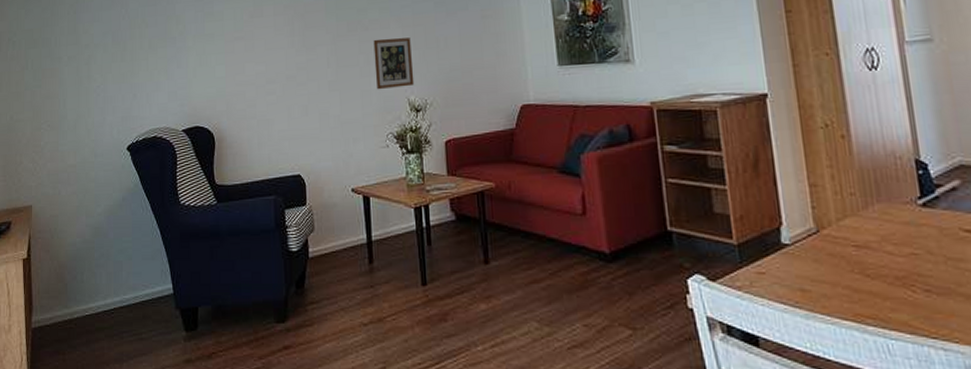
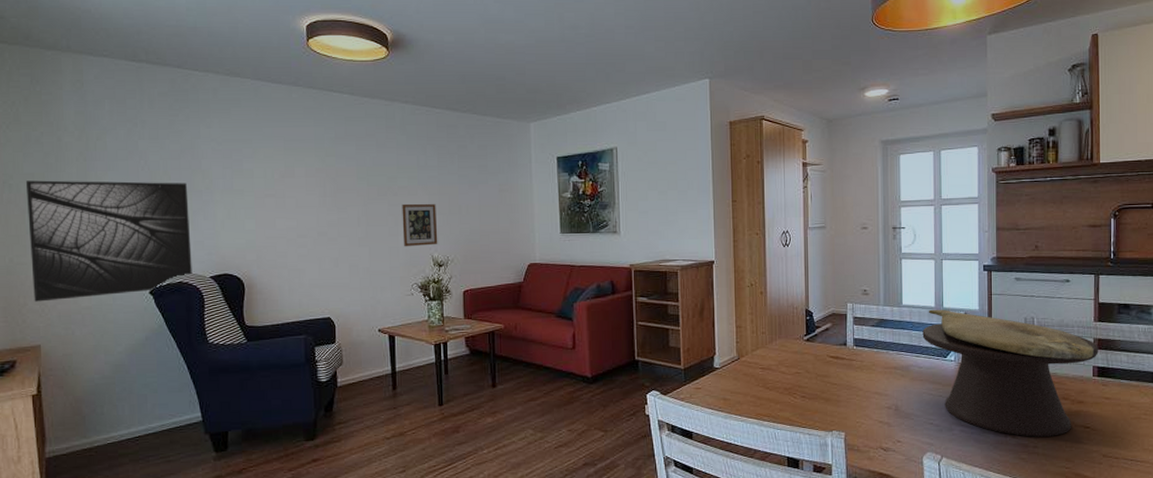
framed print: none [26,30,166,160] -> present [25,180,192,302]

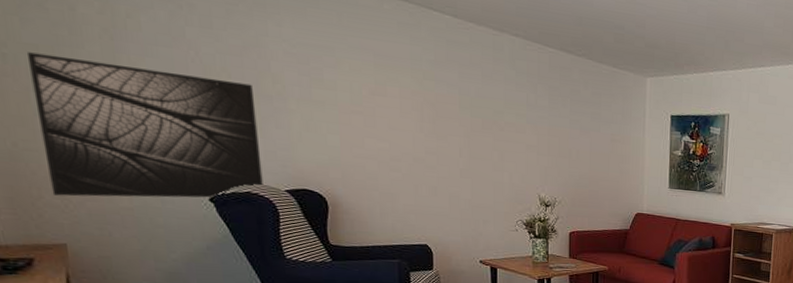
picture frame: present [402,203,438,247] -> none [508,140,546,185]

